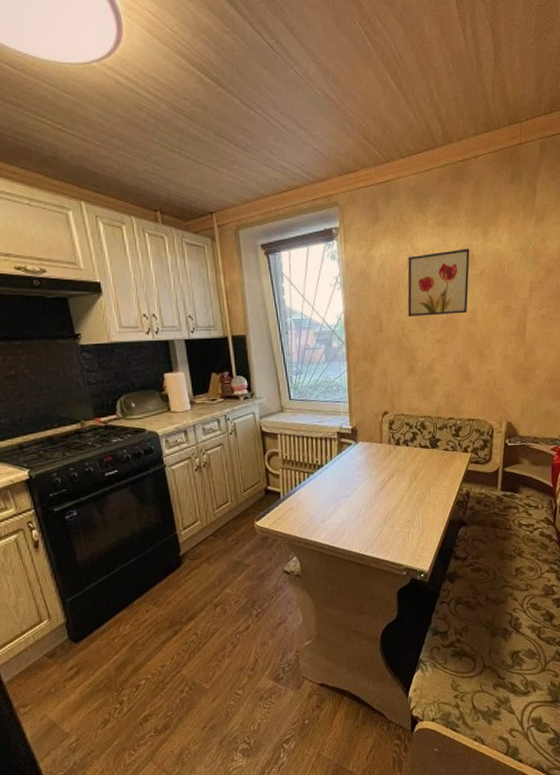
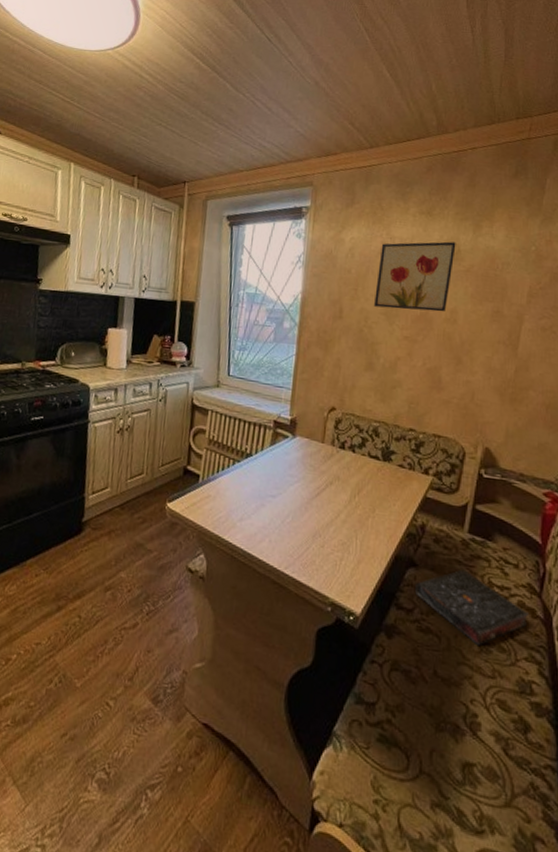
book: none [467,519,547,571] -> present [415,569,529,647]

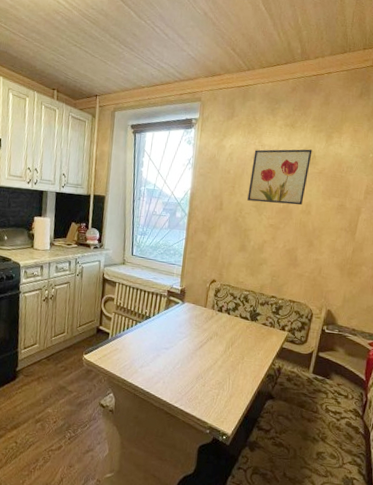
book: present [415,569,529,647] -> none [272,400,353,455]

